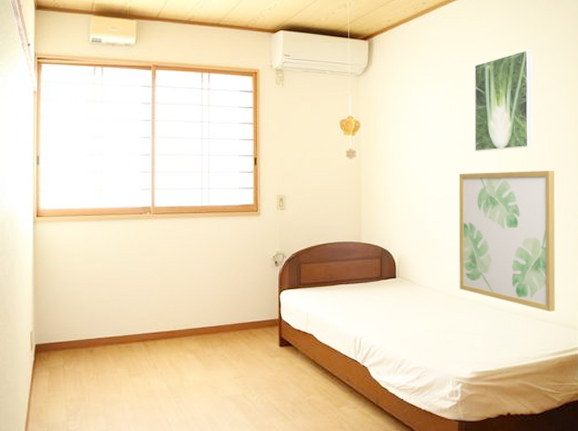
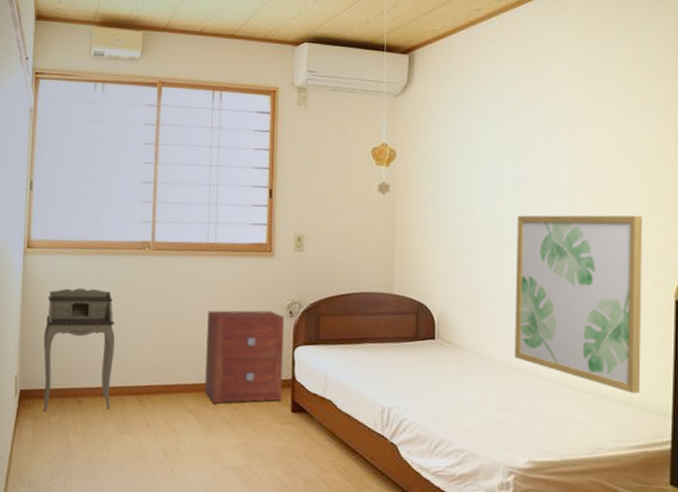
desk: none [55,251,122,361] -> present [43,288,115,411]
nightstand: none [204,262,271,345] -> present [204,310,285,405]
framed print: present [474,49,533,152] -> none [538,66,615,190]

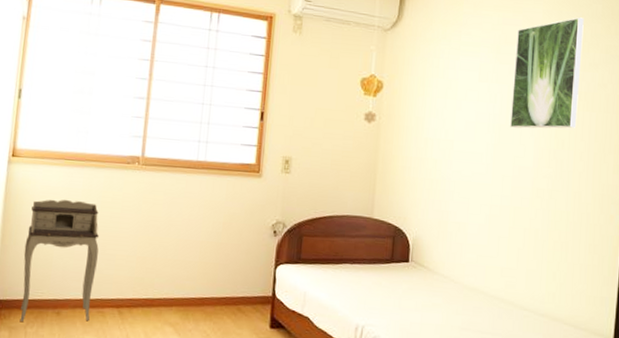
nightstand: present [204,310,285,405] -> none [186,227,269,319]
wall art: present [514,215,643,394] -> none [480,150,600,317]
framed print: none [538,66,615,190] -> present [510,17,584,129]

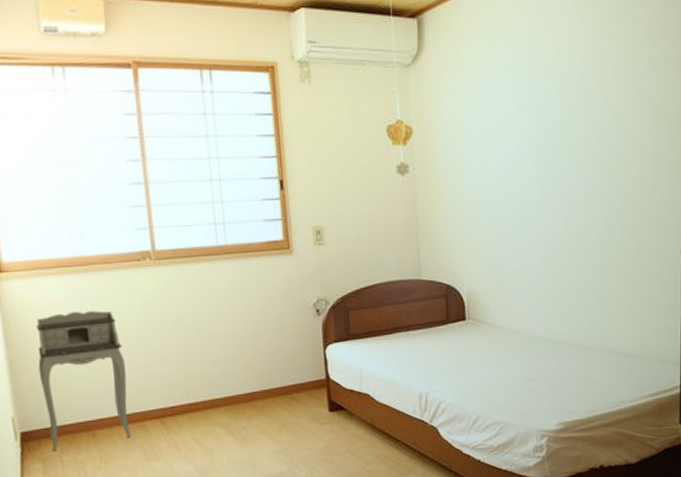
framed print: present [510,17,584,129] -> none [552,24,626,159]

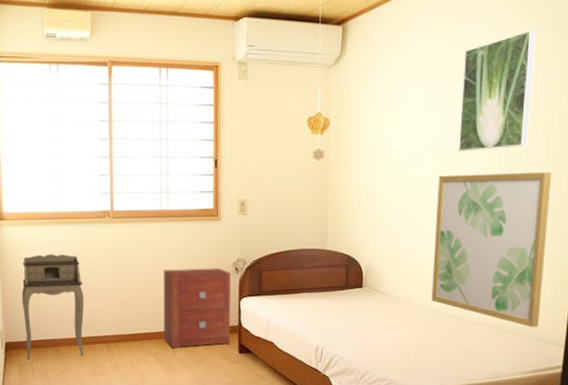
nightstand: none [227,312,318,416] -> present [164,268,232,349]
wall art: none [537,177,654,348] -> present [431,171,552,327]
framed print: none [552,24,626,159] -> present [459,30,536,152]

